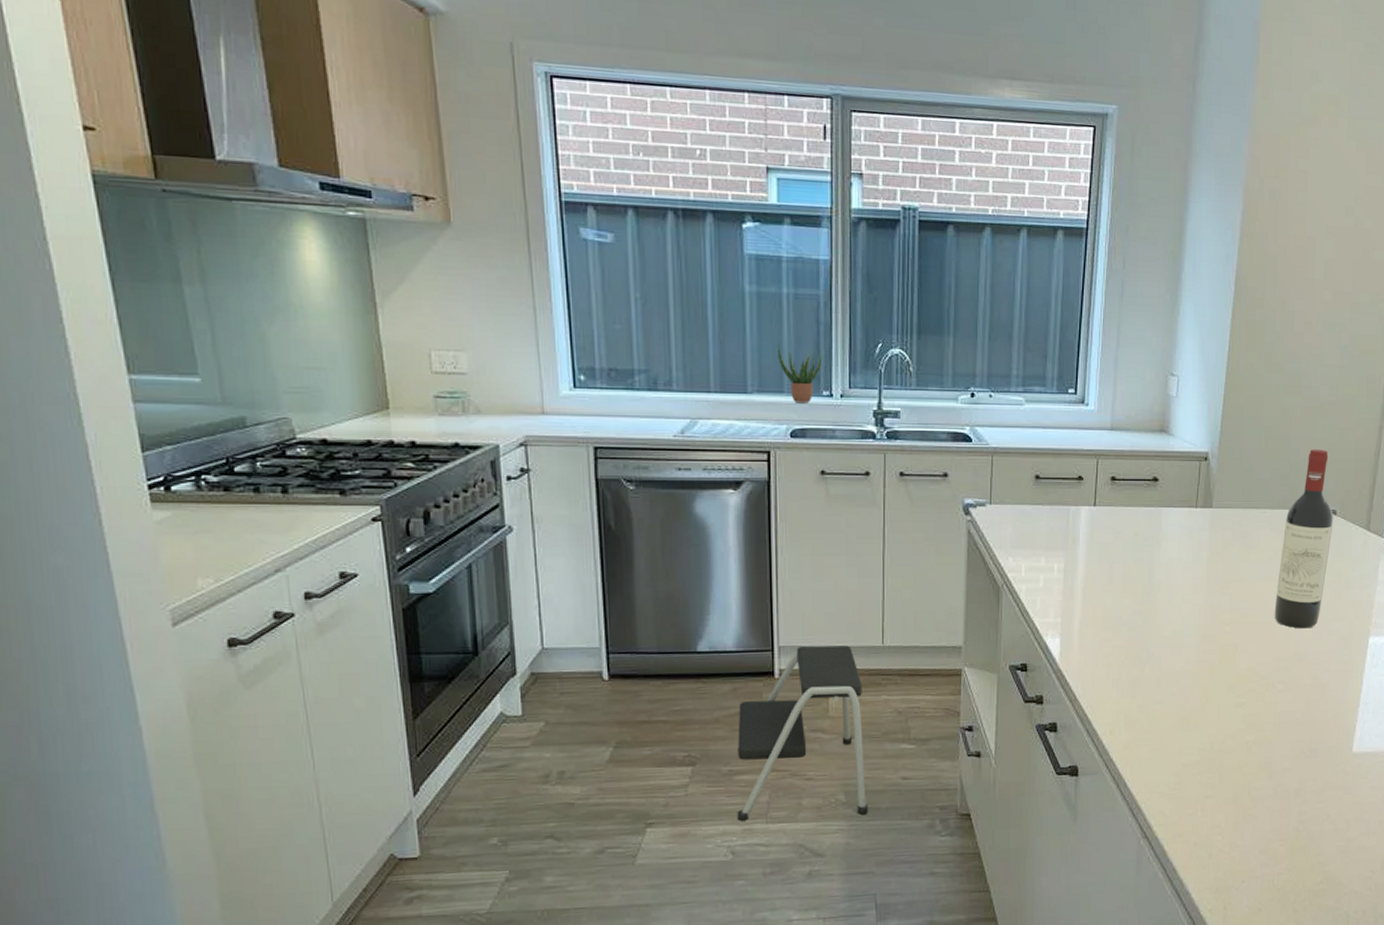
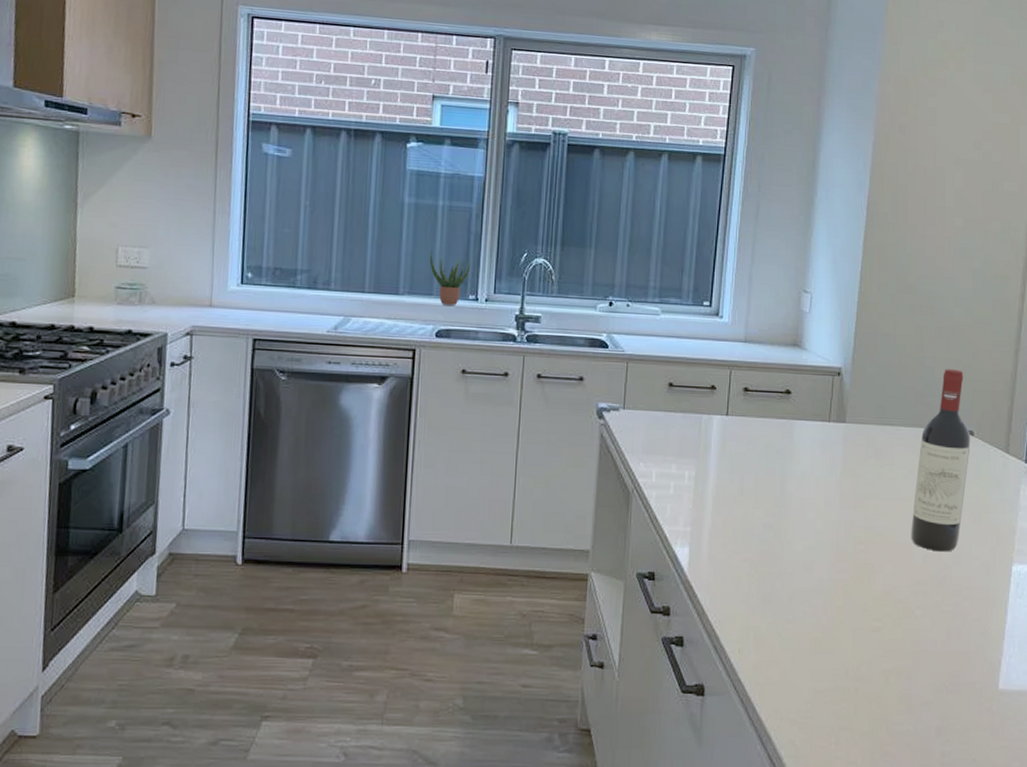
step stool: present [737,645,868,821] -> none [353,540,488,723]

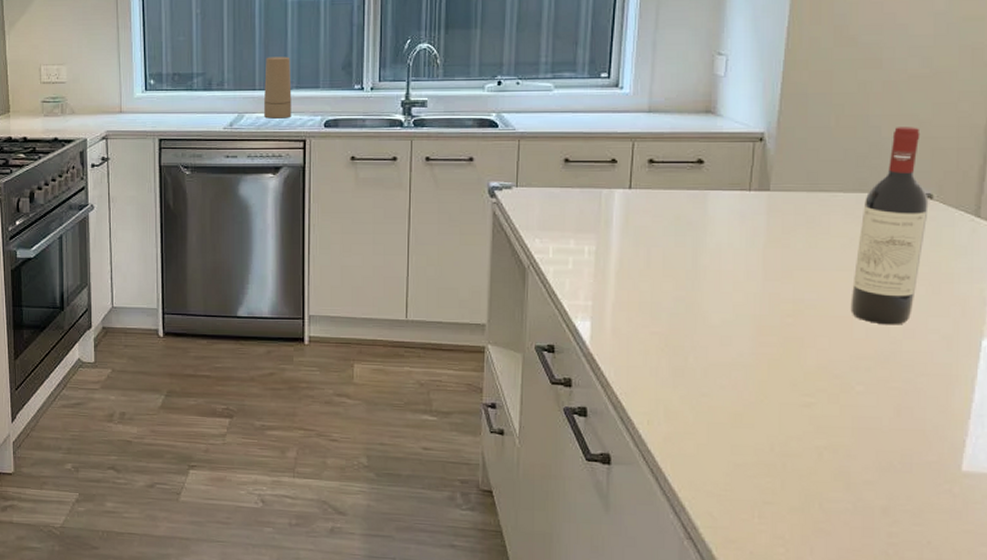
canister: none [372,258,404,325] -> present [264,56,292,119]
potted plant: present [430,249,471,306] -> none [315,44,355,97]

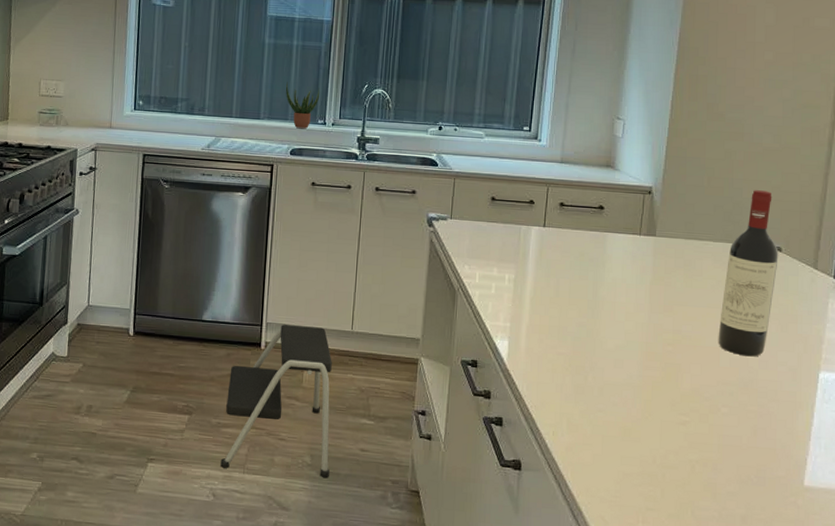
canister: present [264,56,292,119] -> none [238,89,264,144]
step stool: none [267,315,389,480] -> present [220,324,332,479]
potted plant: none [315,44,355,97] -> present [286,82,320,129]

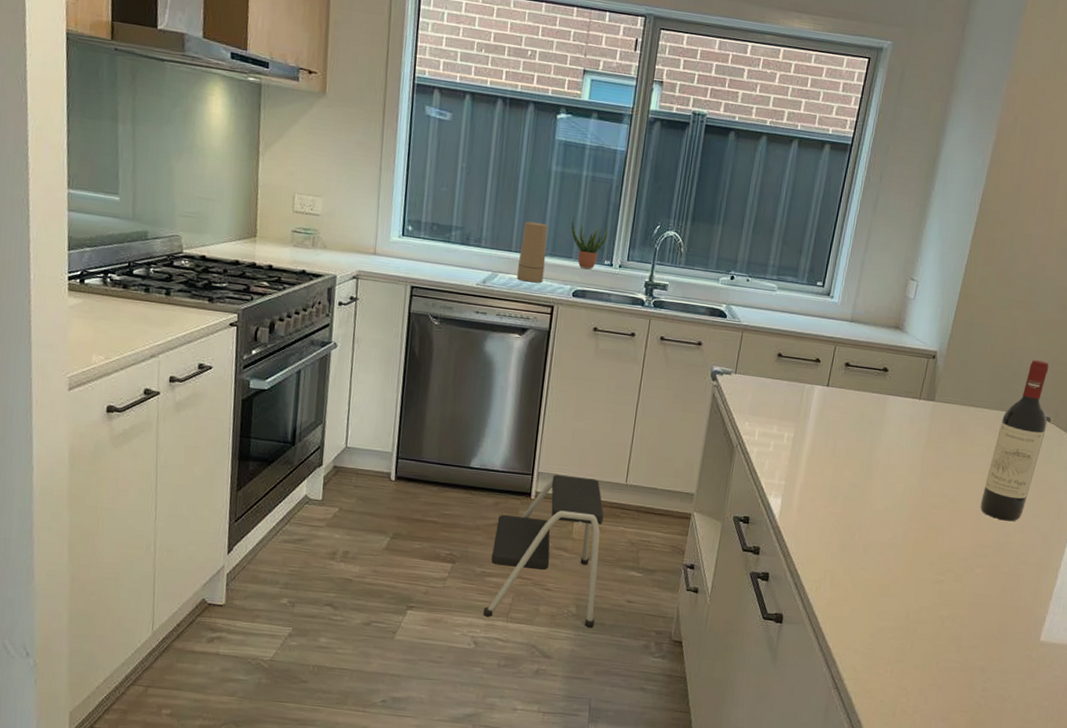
canister: none [238,89,264,144] -> present [517,221,548,283]

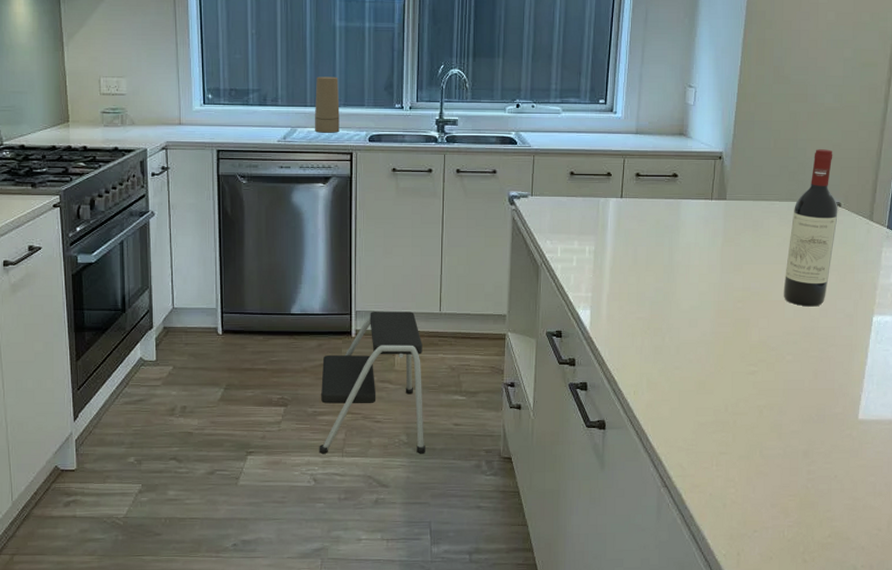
potted plant: present [571,216,609,269] -> none [361,66,396,115]

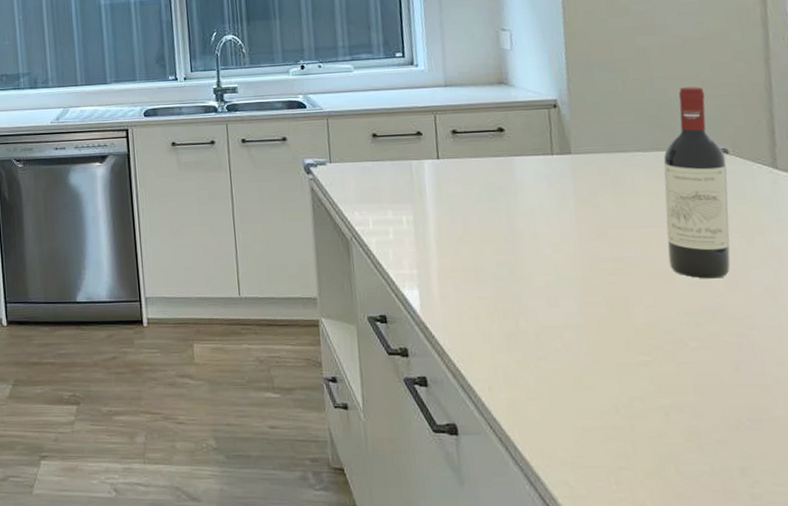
canister: present [315,76,340,133] -> none [85,54,113,111]
step stool: present [319,310,425,454] -> none [114,296,239,462]

